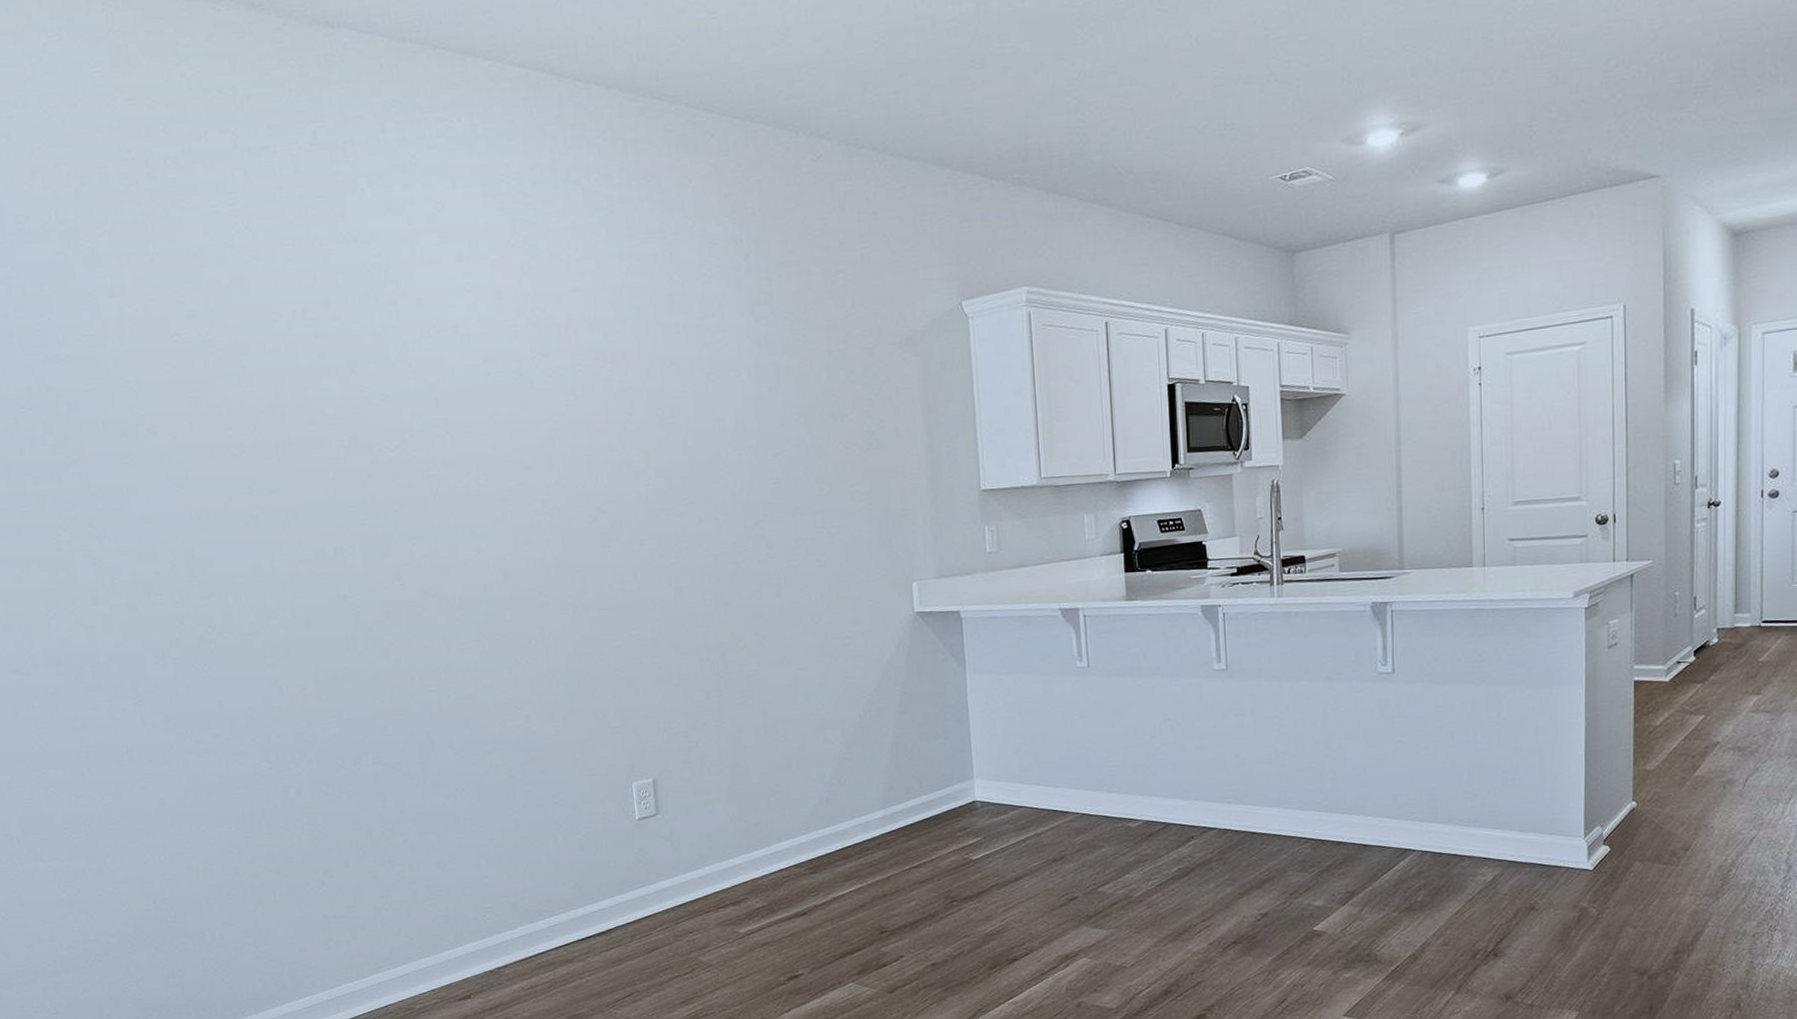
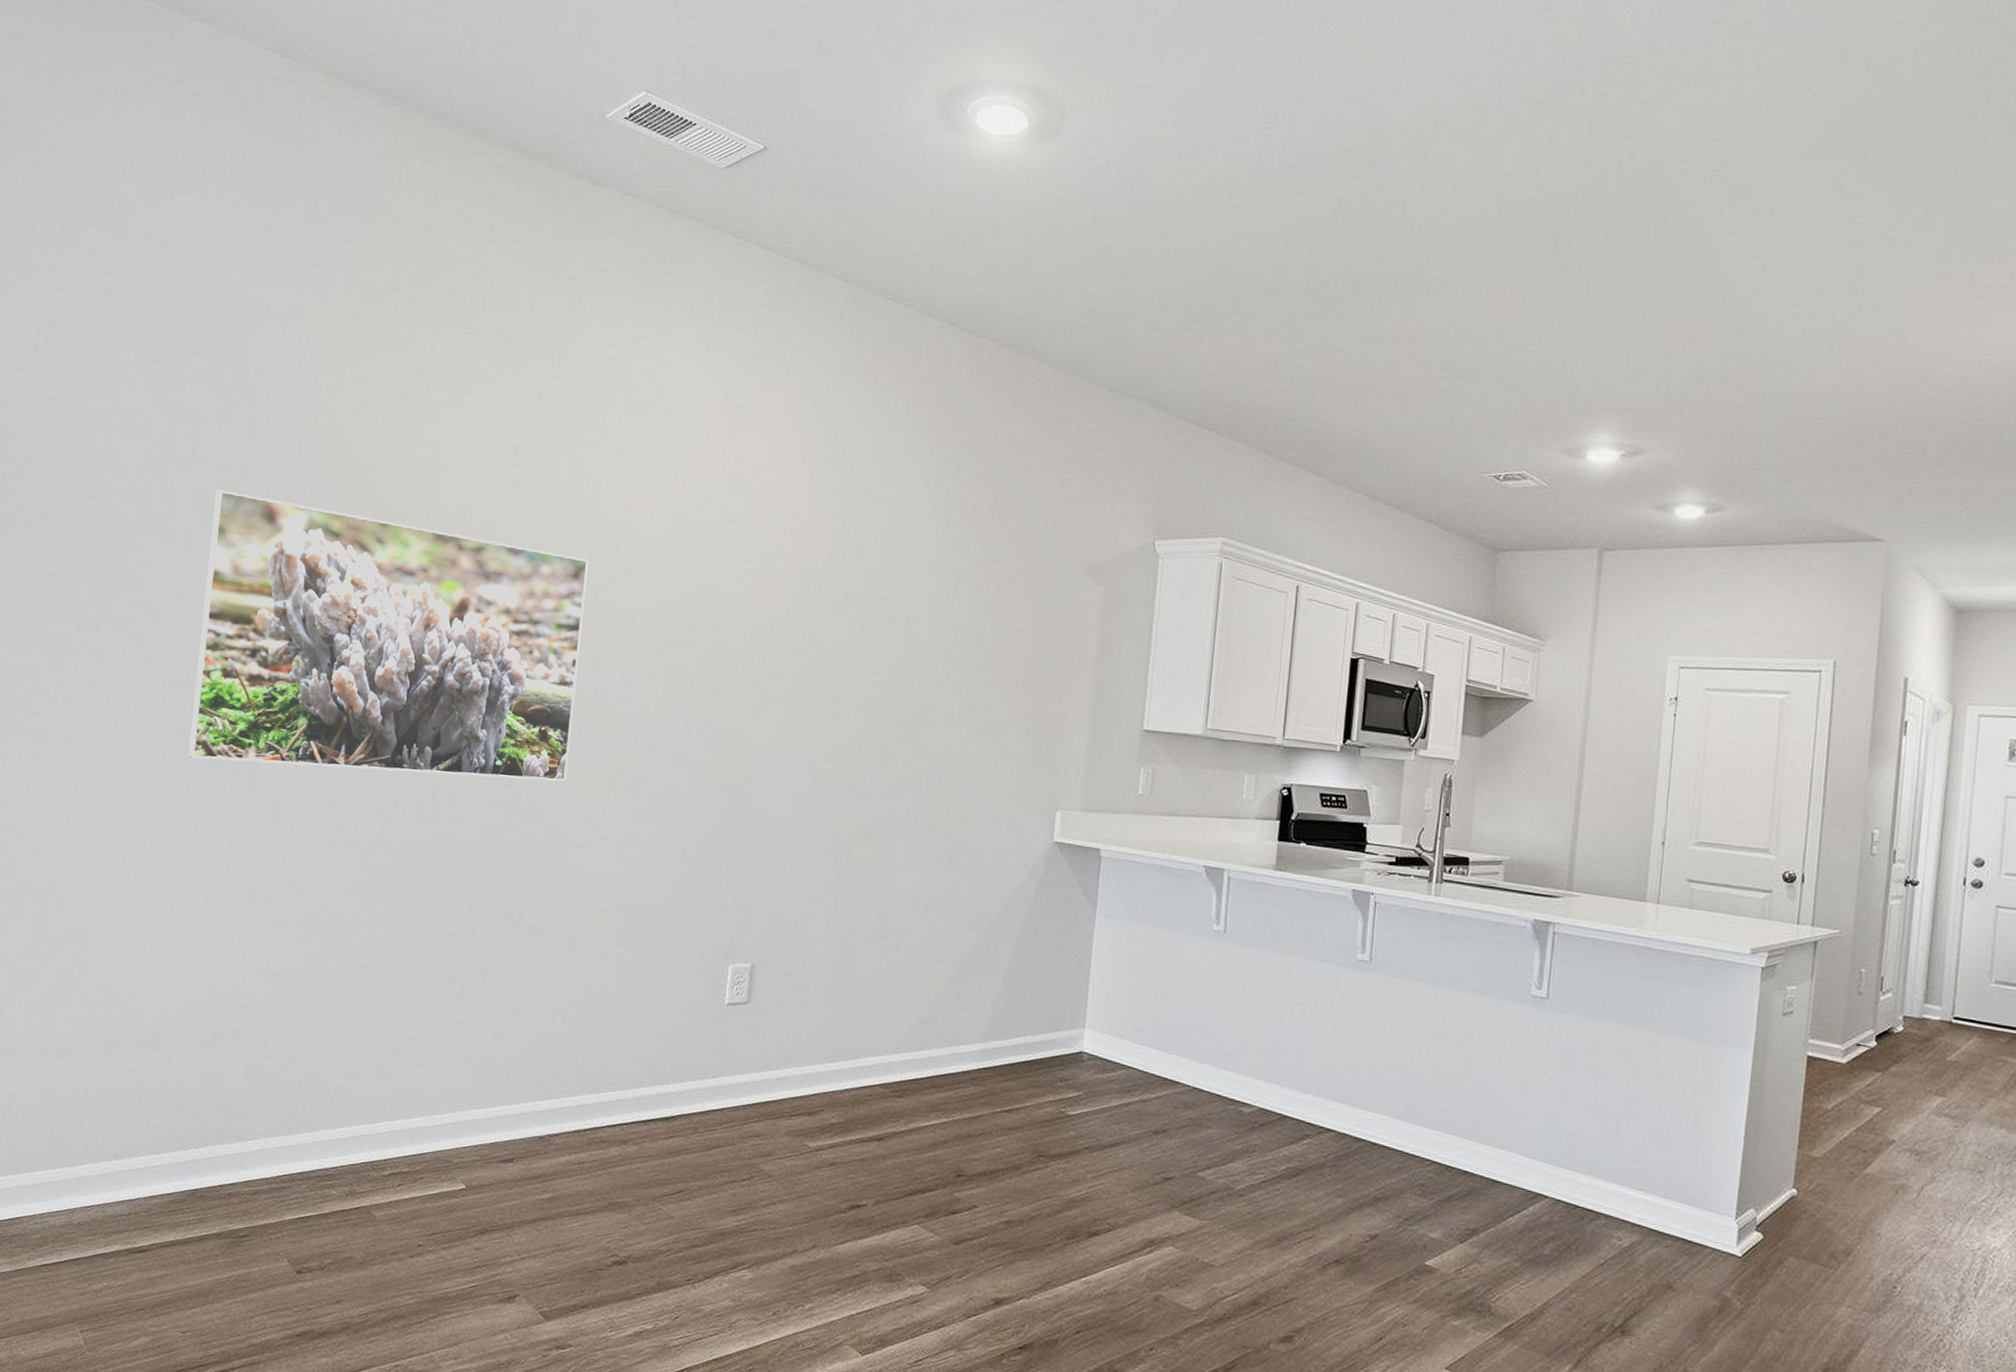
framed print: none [24,415,440,684] -> present [188,490,589,782]

